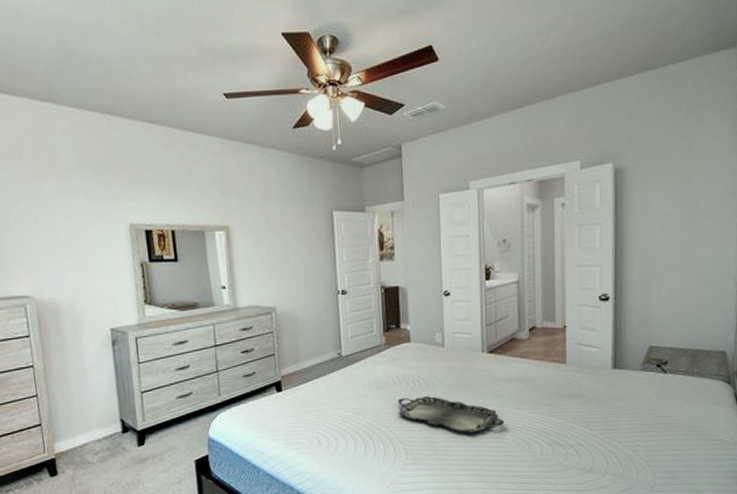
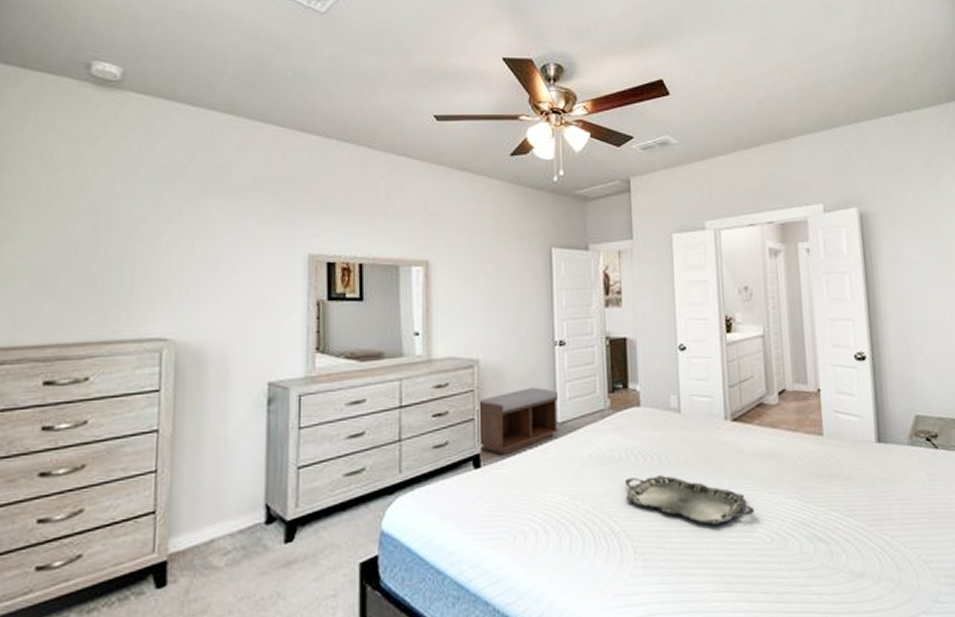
bench: none [277,328,343,382] -> present [477,387,559,456]

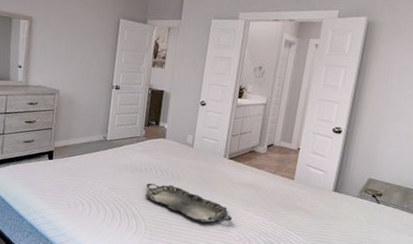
bench: present [477,387,559,456] -> none [53,114,110,155]

